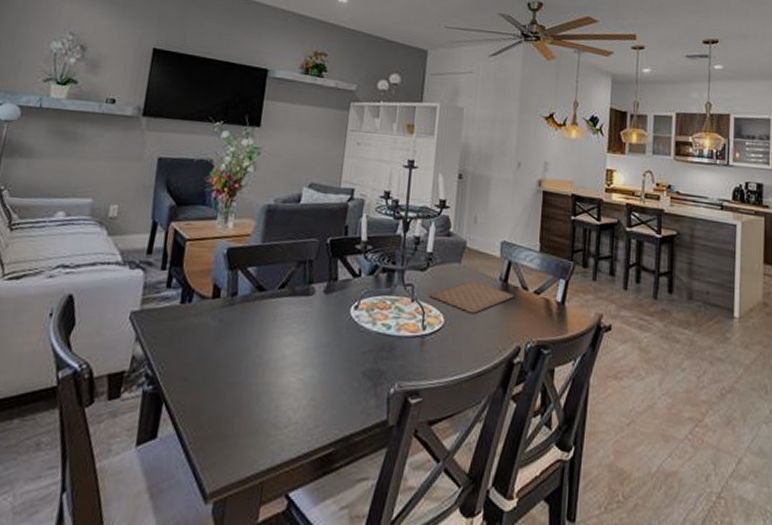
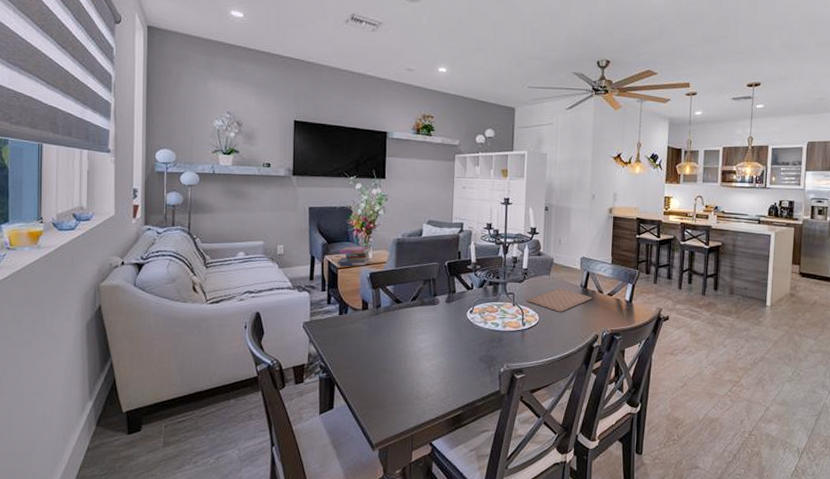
books: none [185,211,233,239] -> present [337,246,371,266]

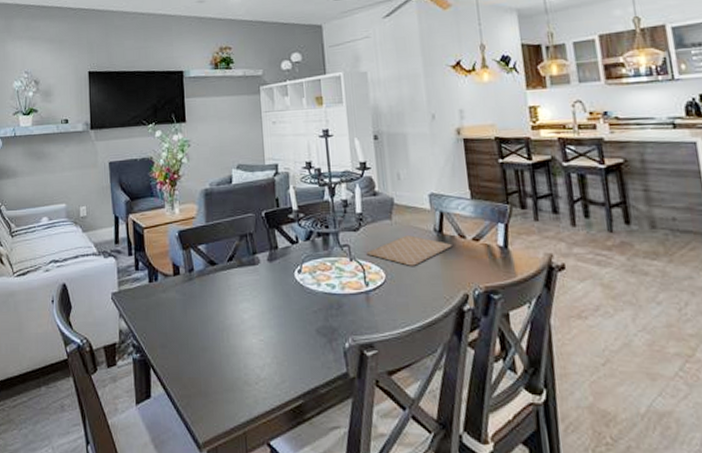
books: present [337,246,371,266] -> none [142,200,178,225]

